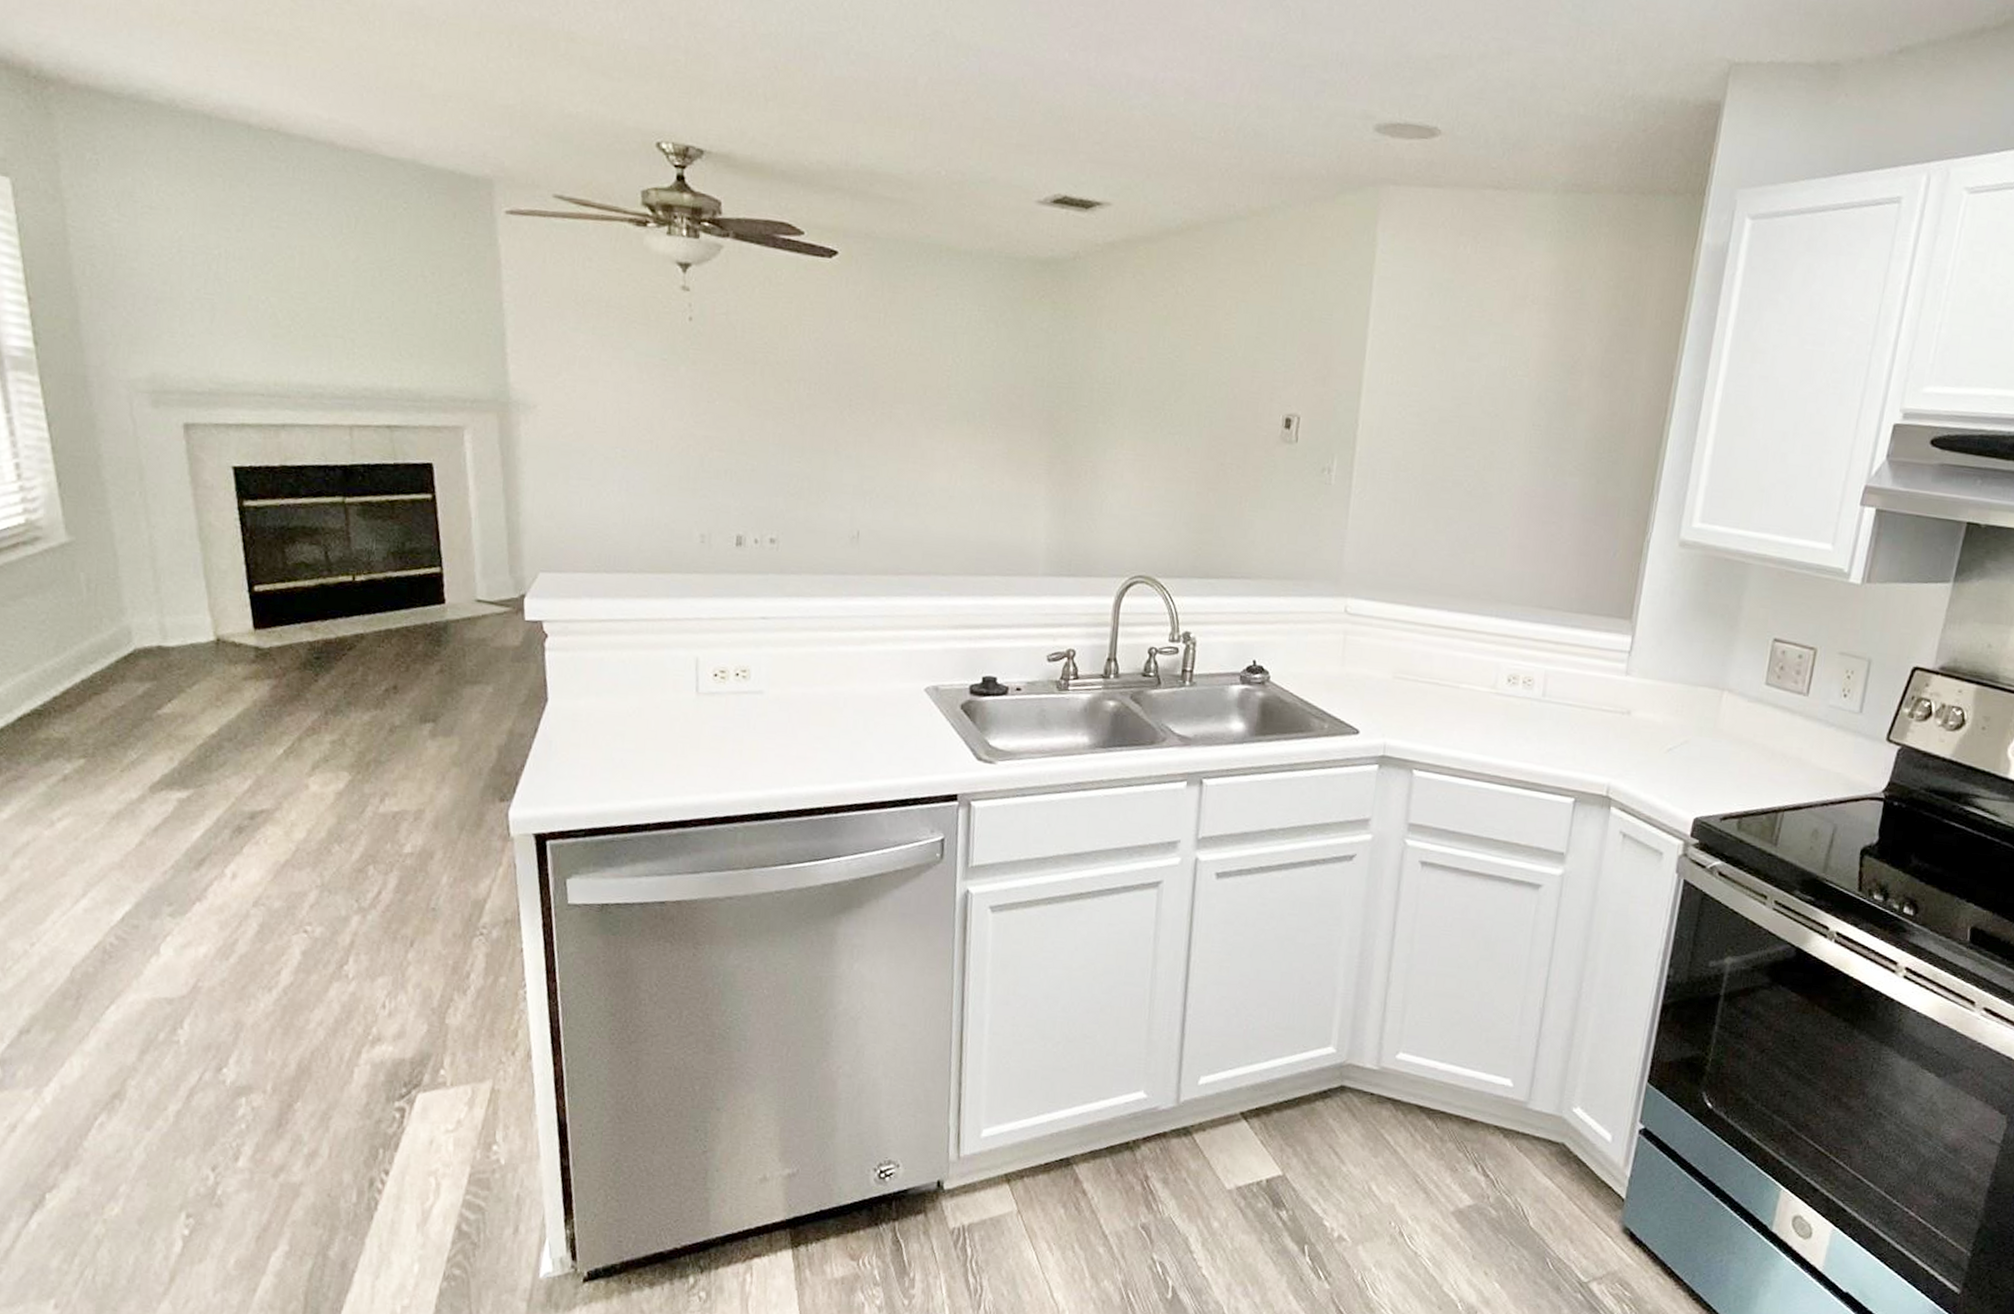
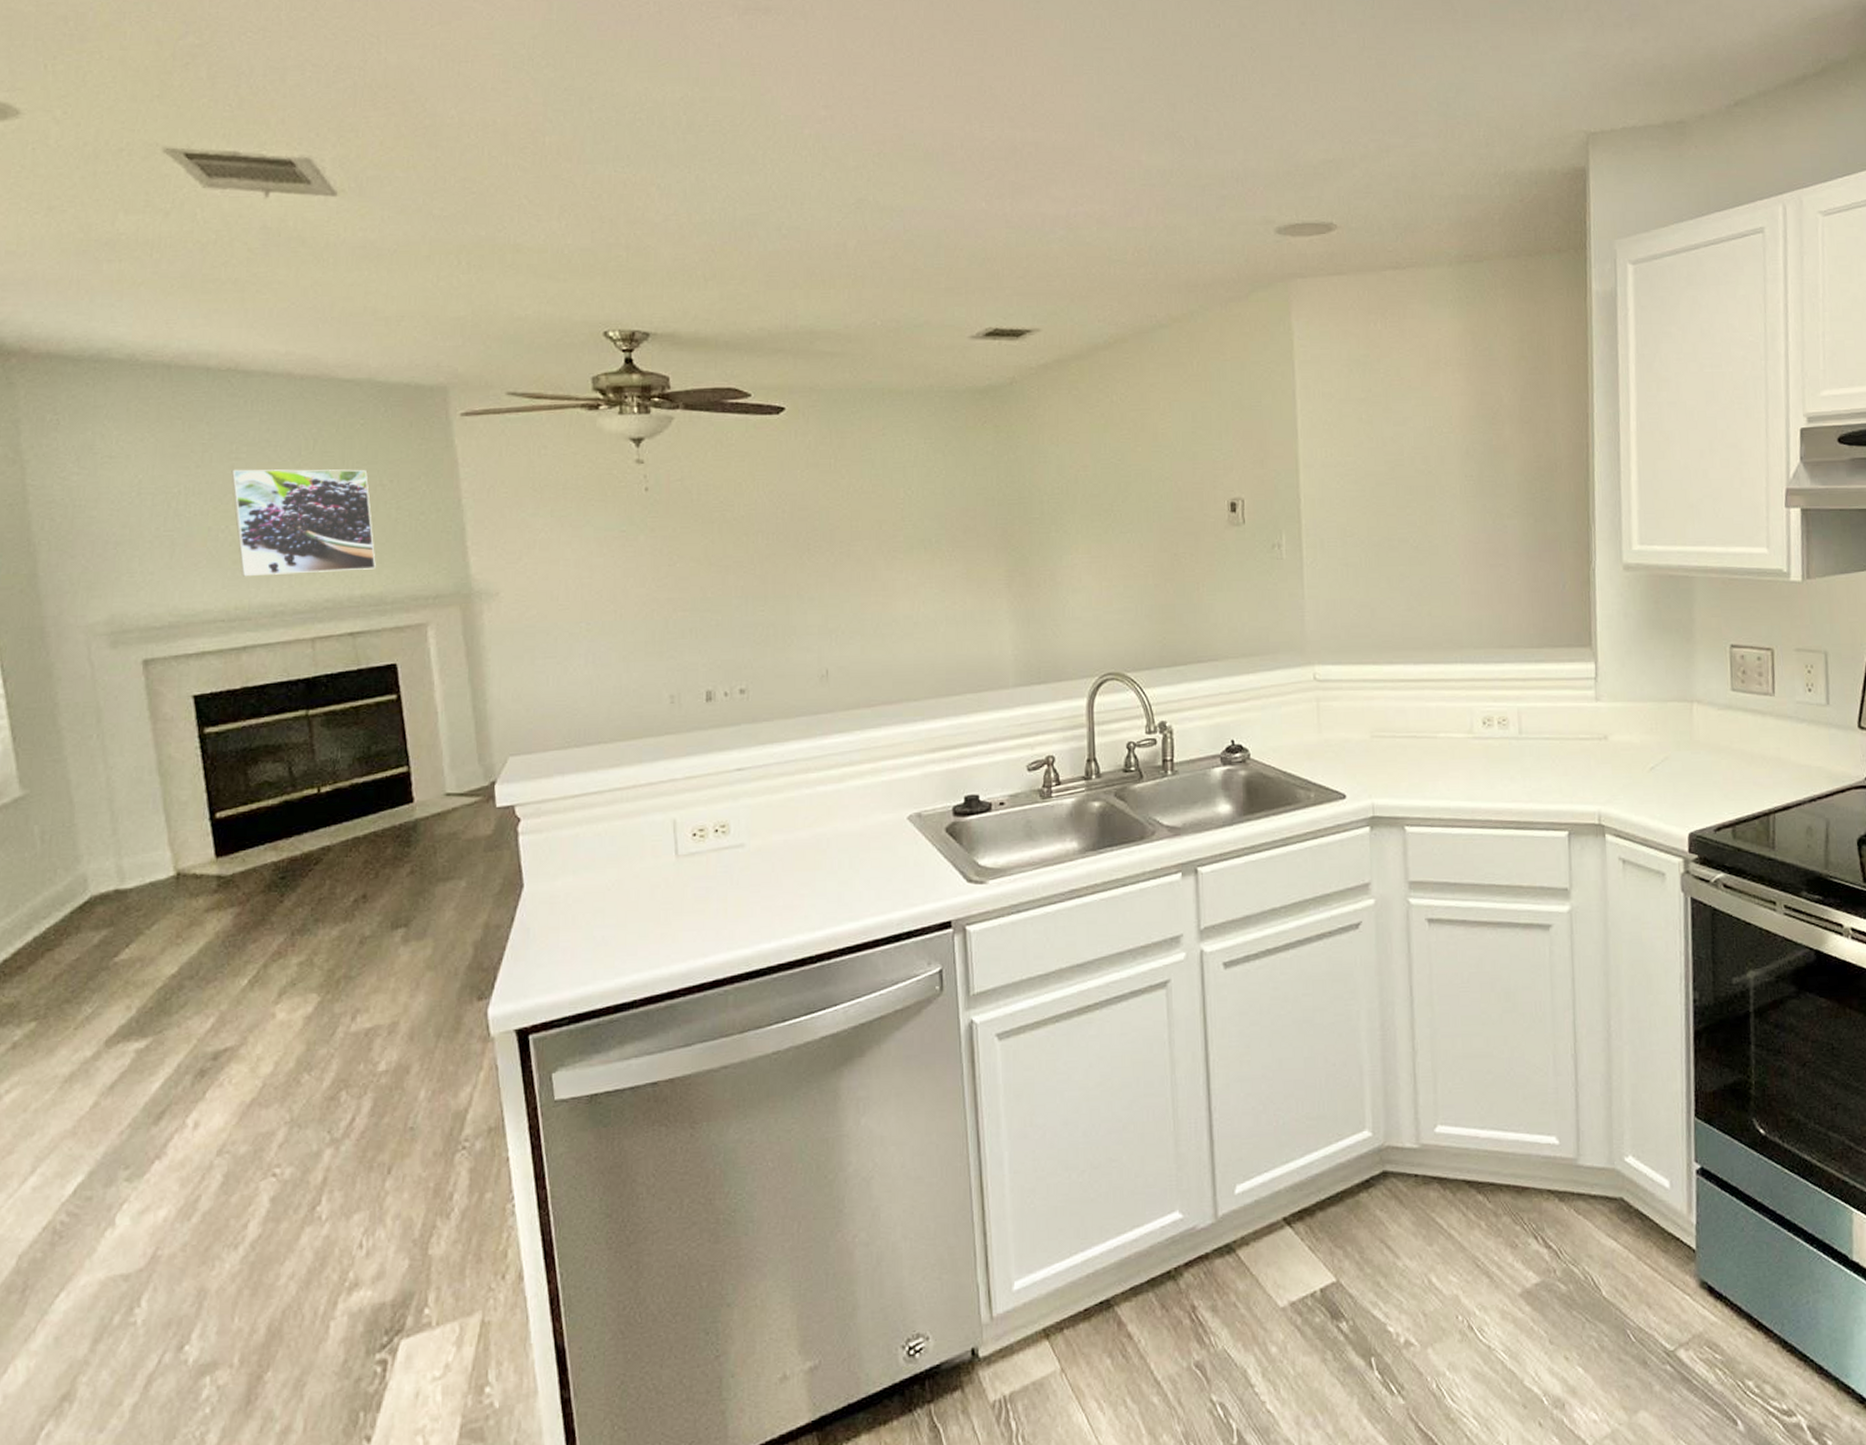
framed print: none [271,238,415,364] -> present [231,469,376,577]

